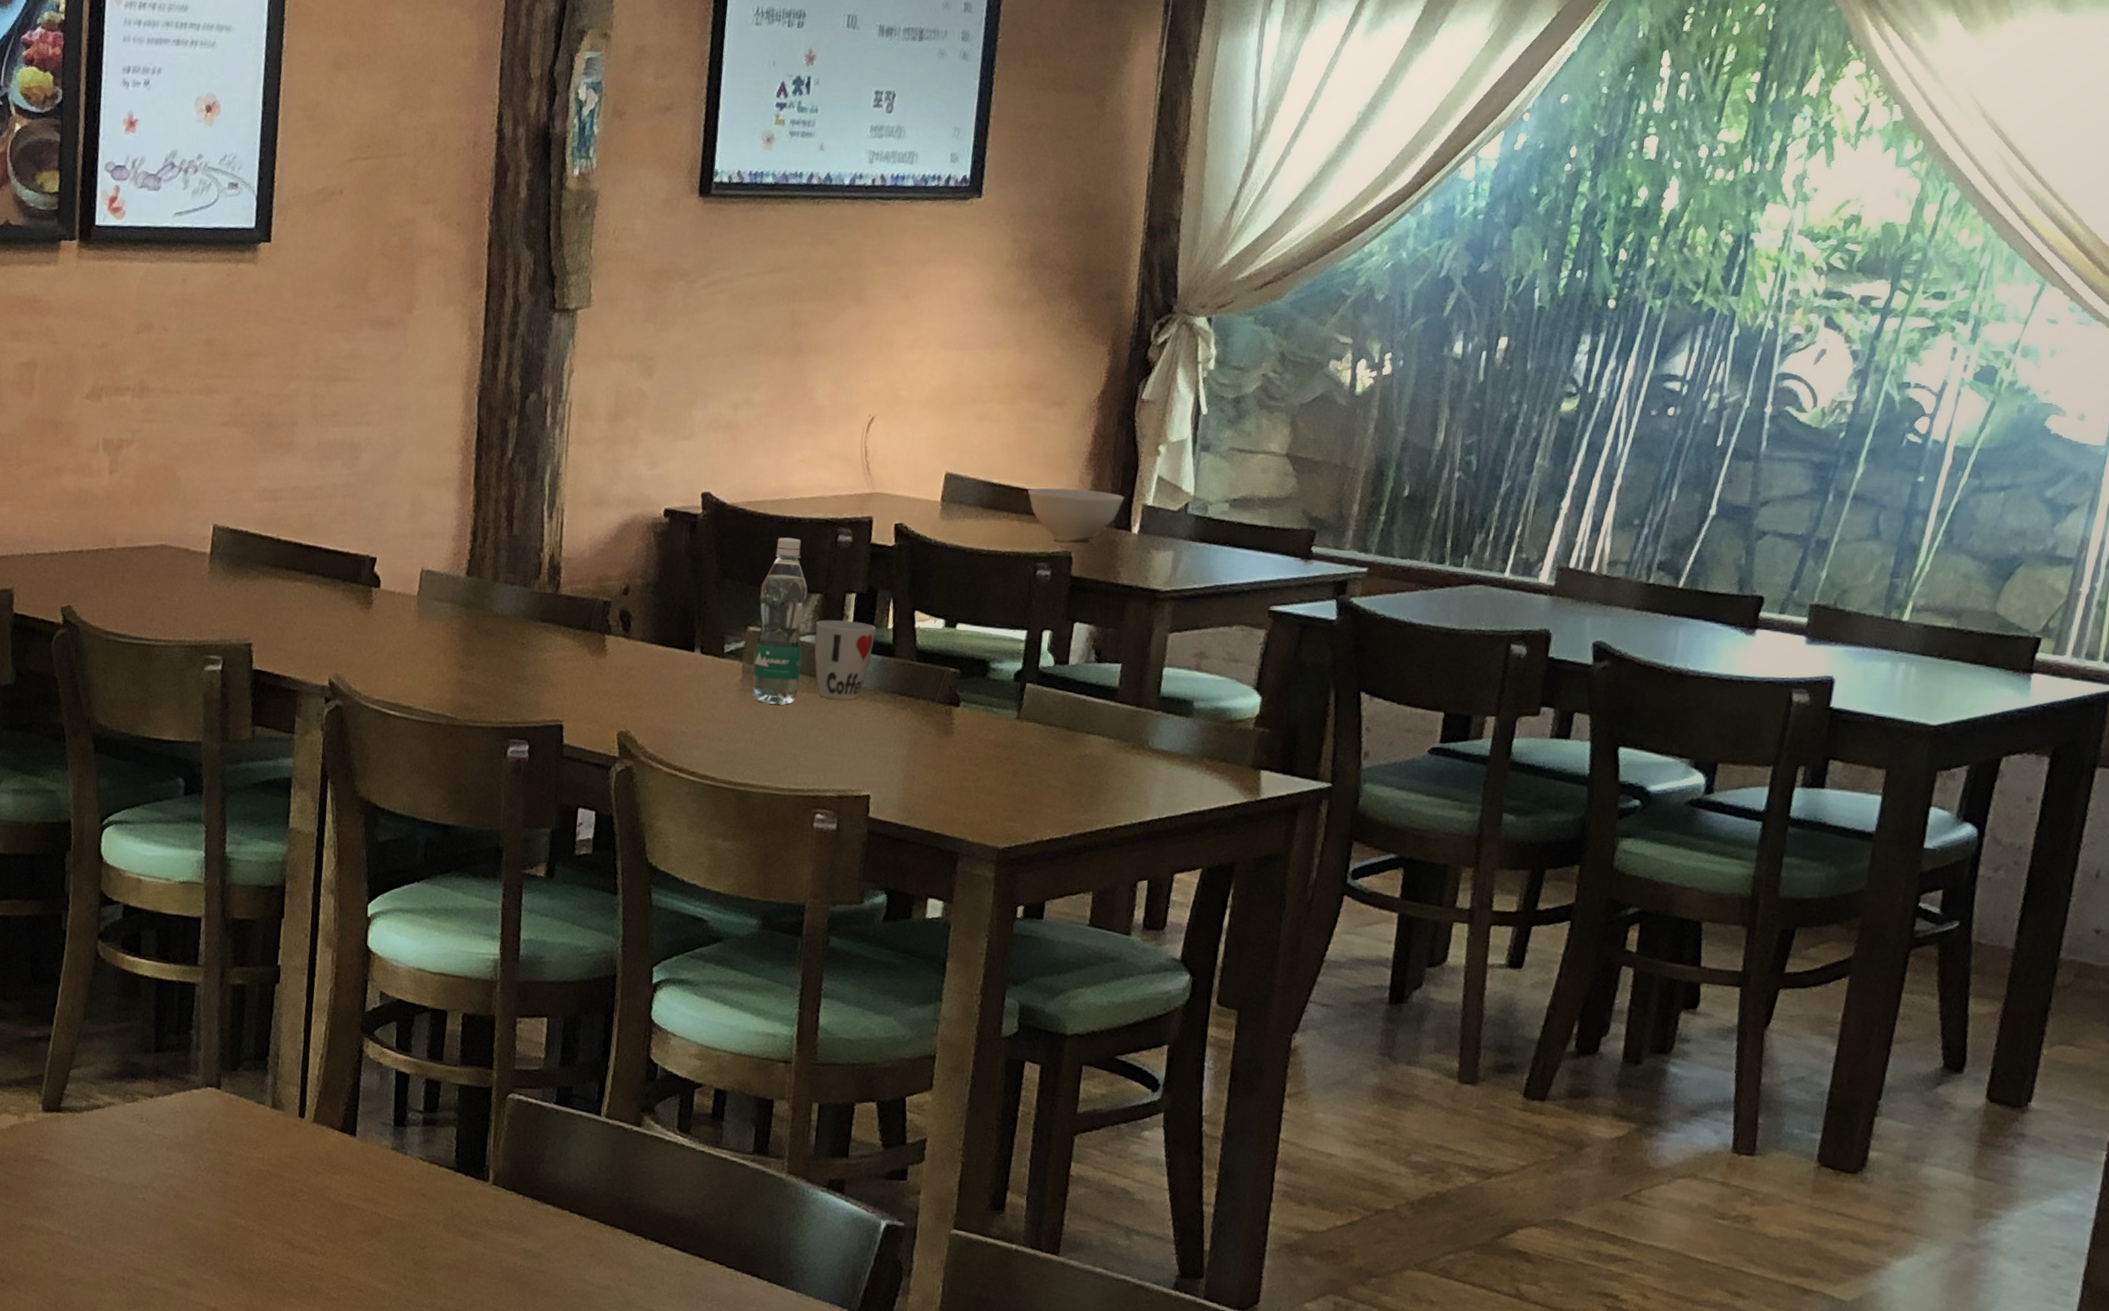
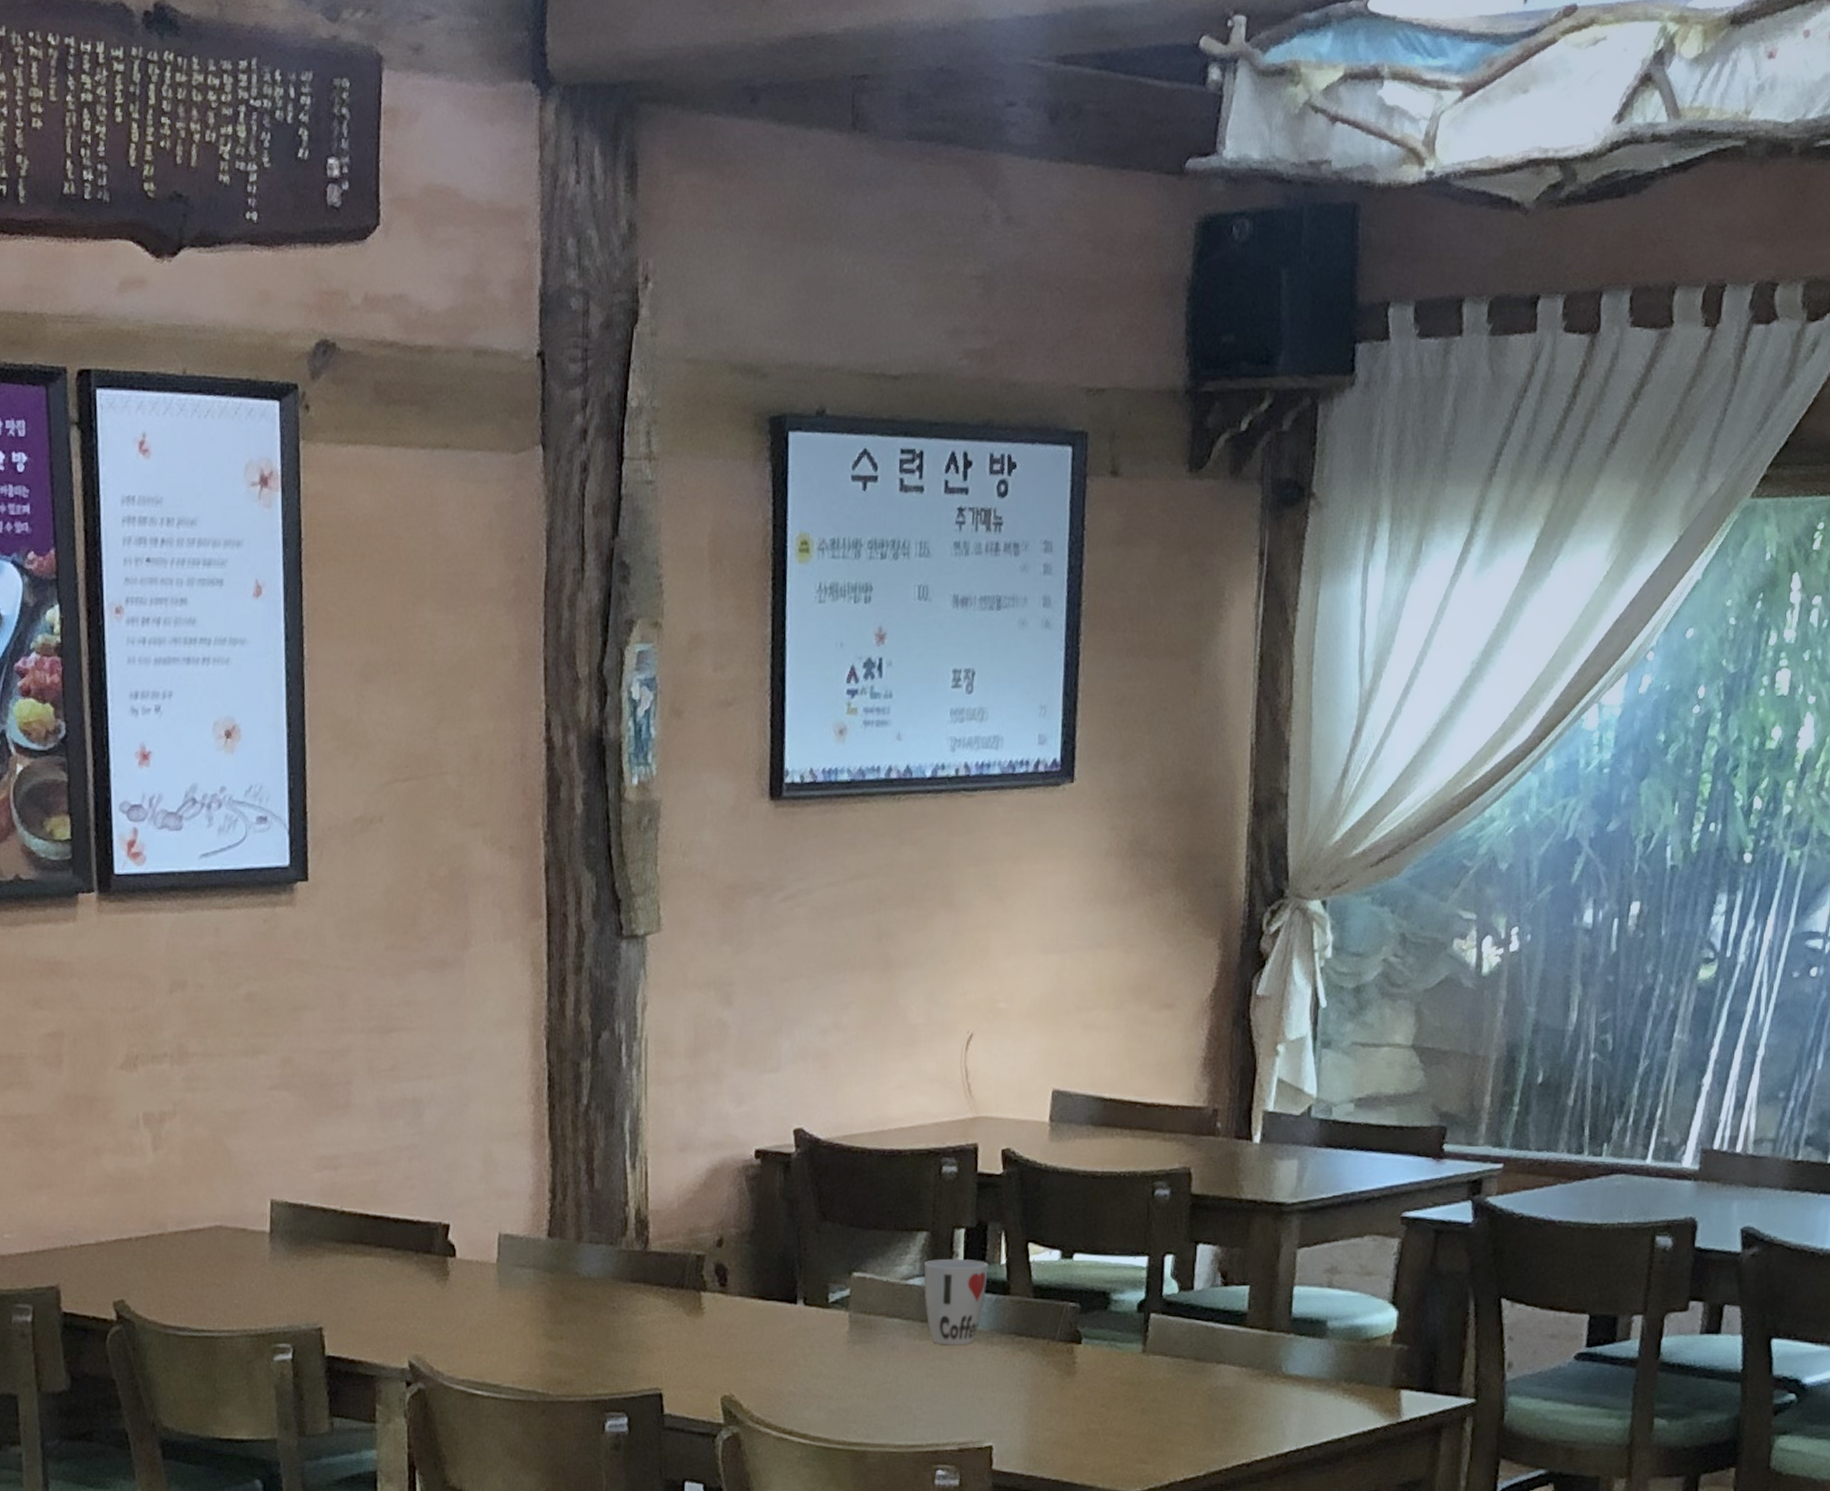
bottle: present [751,537,809,705] -> none [859,1172,914,1355]
bowl: present [1027,487,1125,544] -> none [1141,1099,1244,1158]

